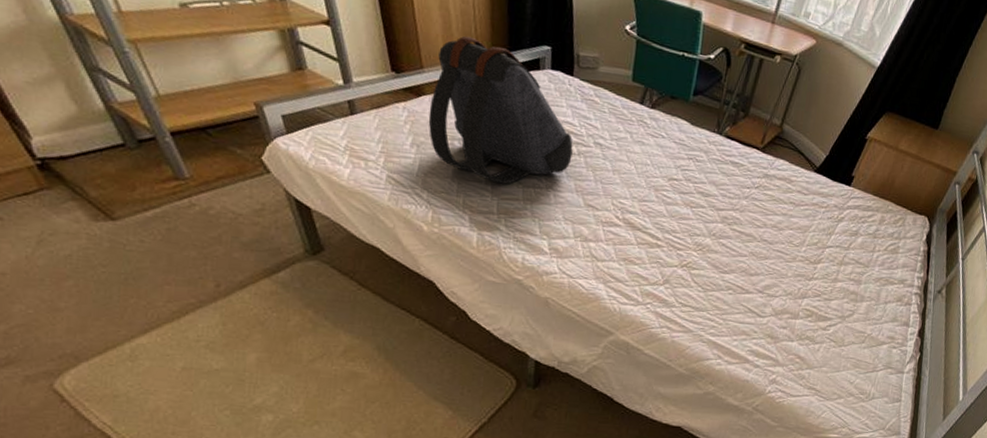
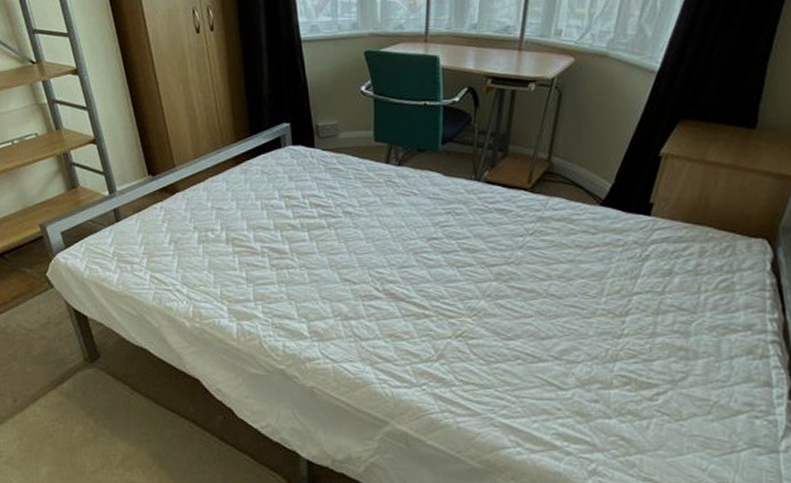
backpack: present [428,36,573,184] -> none [183,128,322,269]

